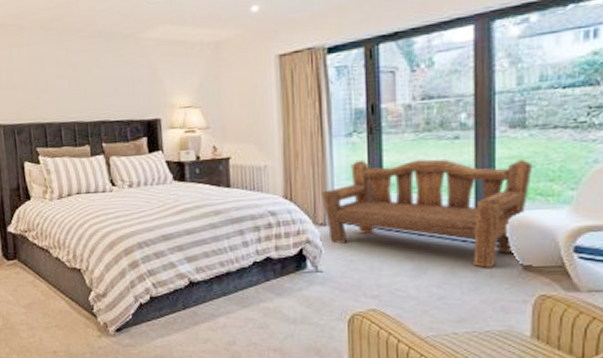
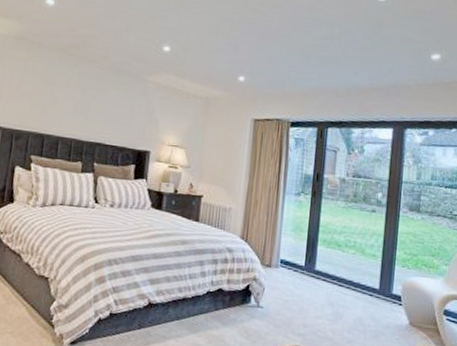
bench: present [321,159,533,268] -> none [270,217,423,320]

